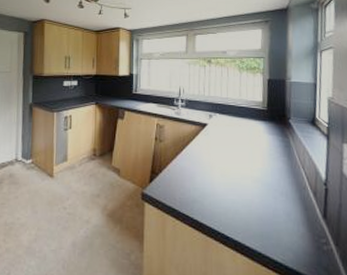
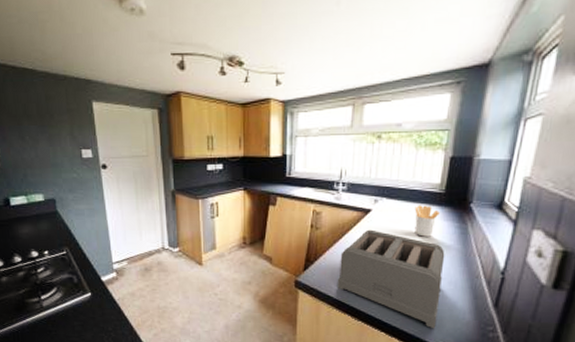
toaster: none [180,142,275,243] -> present [337,229,445,329]
utensil holder: none [244,120,265,150] -> present [414,205,440,237]

